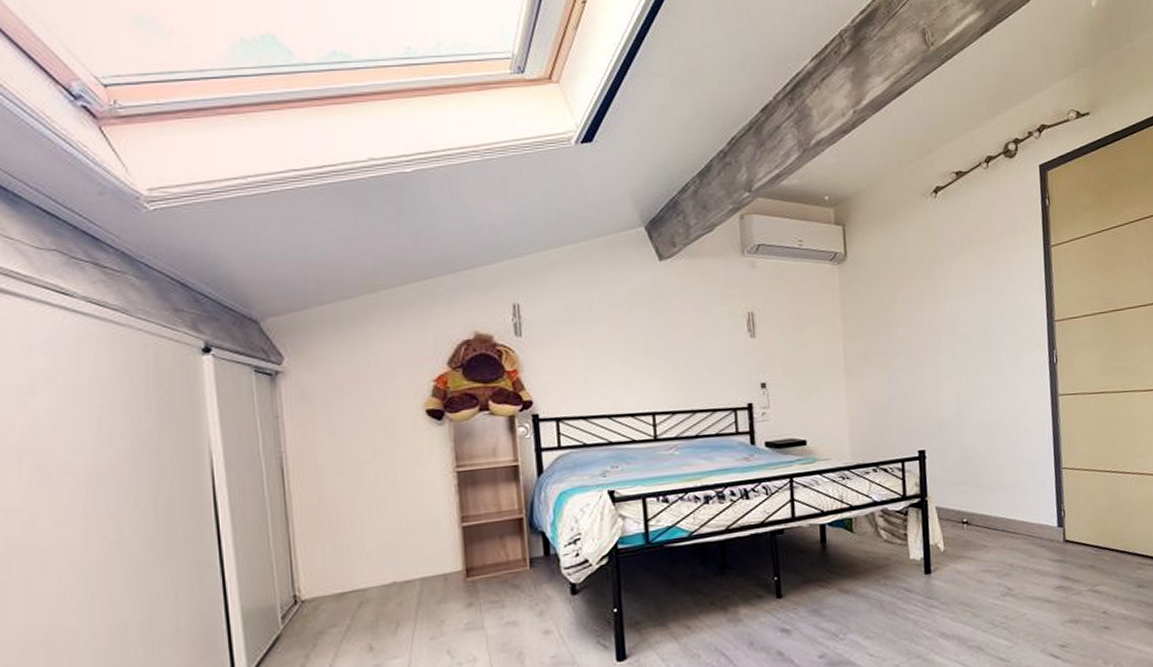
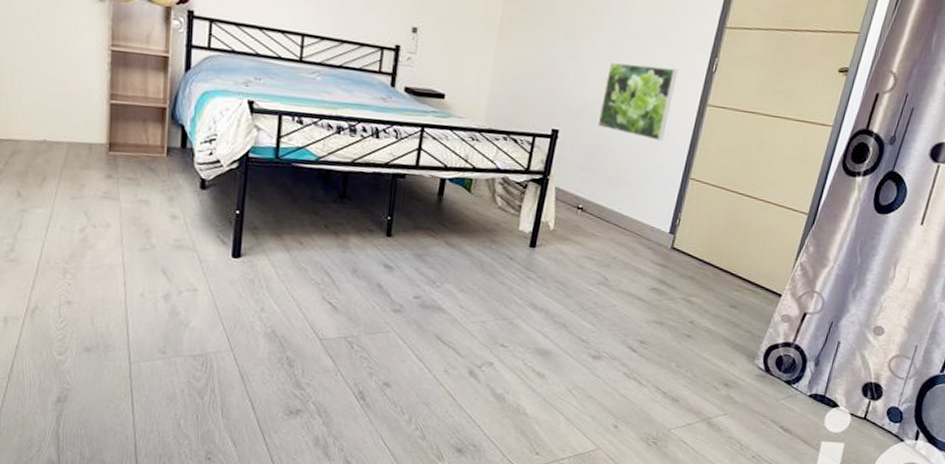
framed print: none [957,368,1027,440] -> present [597,61,679,141]

